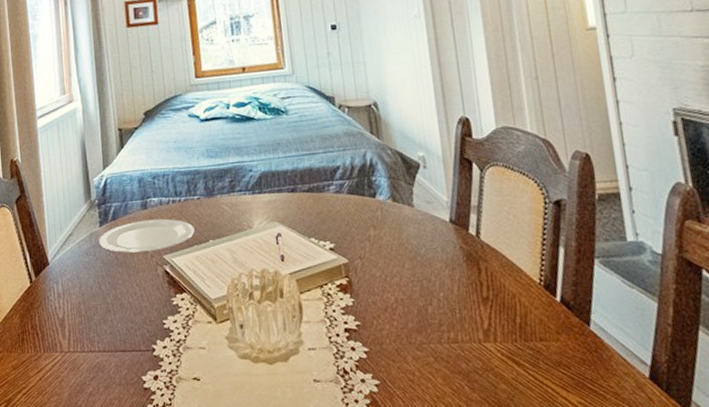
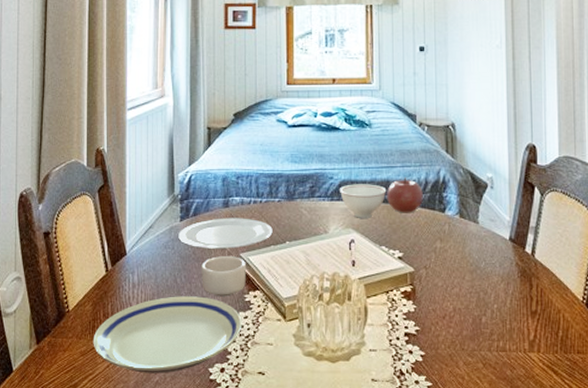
plate: none [23,302,172,385] -> present [93,296,242,374]
mug: none [125,259,172,302] -> present [201,256,246,297]
bowl: none [261,173,311,210] -> present [340,184,387,218]
fruit: none [311,164,351,202] -> present [387,177,423,213]

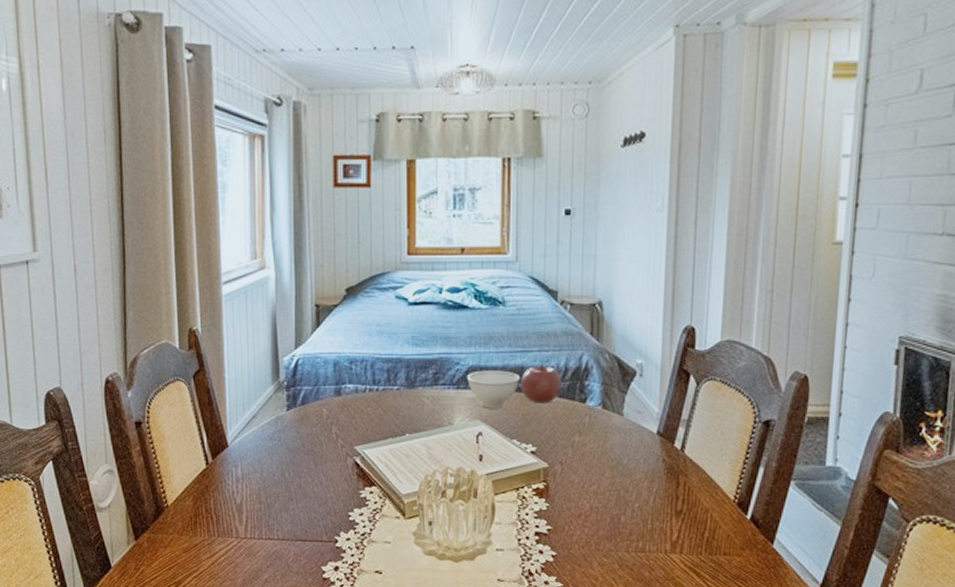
plate: present [93,296,242,374] -> none [195,491,357,572]
plate: present [178,218,273,249] -> none [285,407,391,441]
mug: present [201,256,246,297] -> none [312,449,361,492]

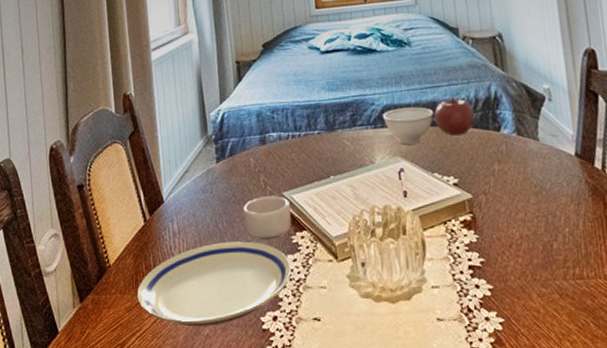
plate: none [195,491,357,572] -> present [137,241,292,327]
mug: none [312,449,361,492] -> present [243,196,292,240]

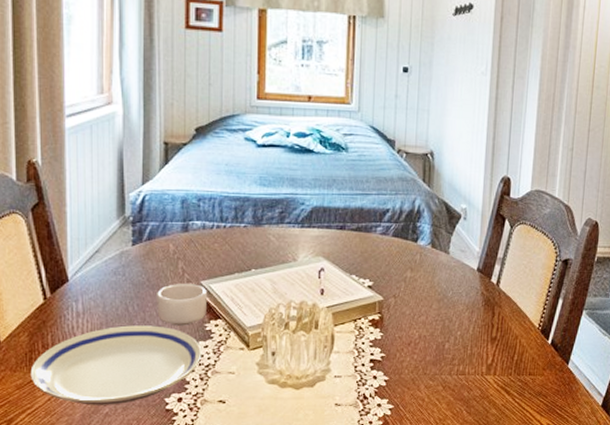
bowl: present [383,107,434,145] -> none [311,211,360,246]
fruit: present [434,97,475,136] -> none [360,206,397,242]

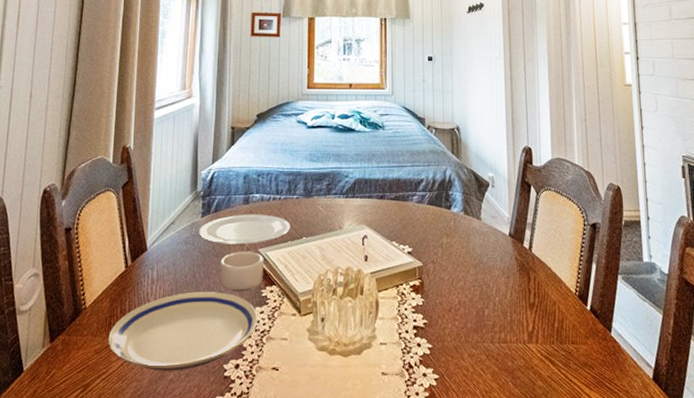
plate: none [130,243,237,276] -> present [199,214,290,244]

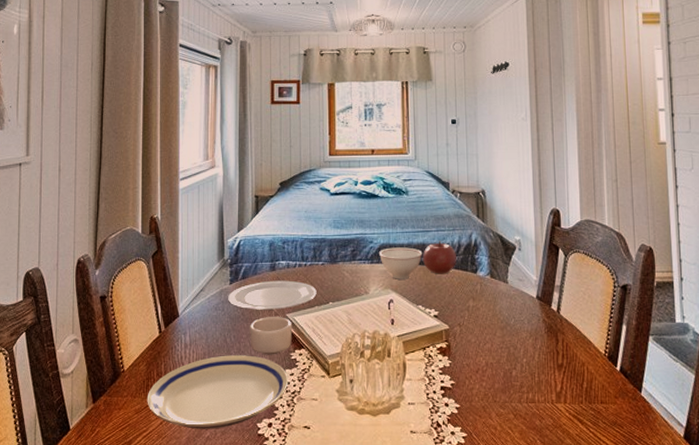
bowl: none [354,182,398,215] -> present [379,247,423,279]
fruit: none [398,176,431,210] -> present [423,241,456,274]

